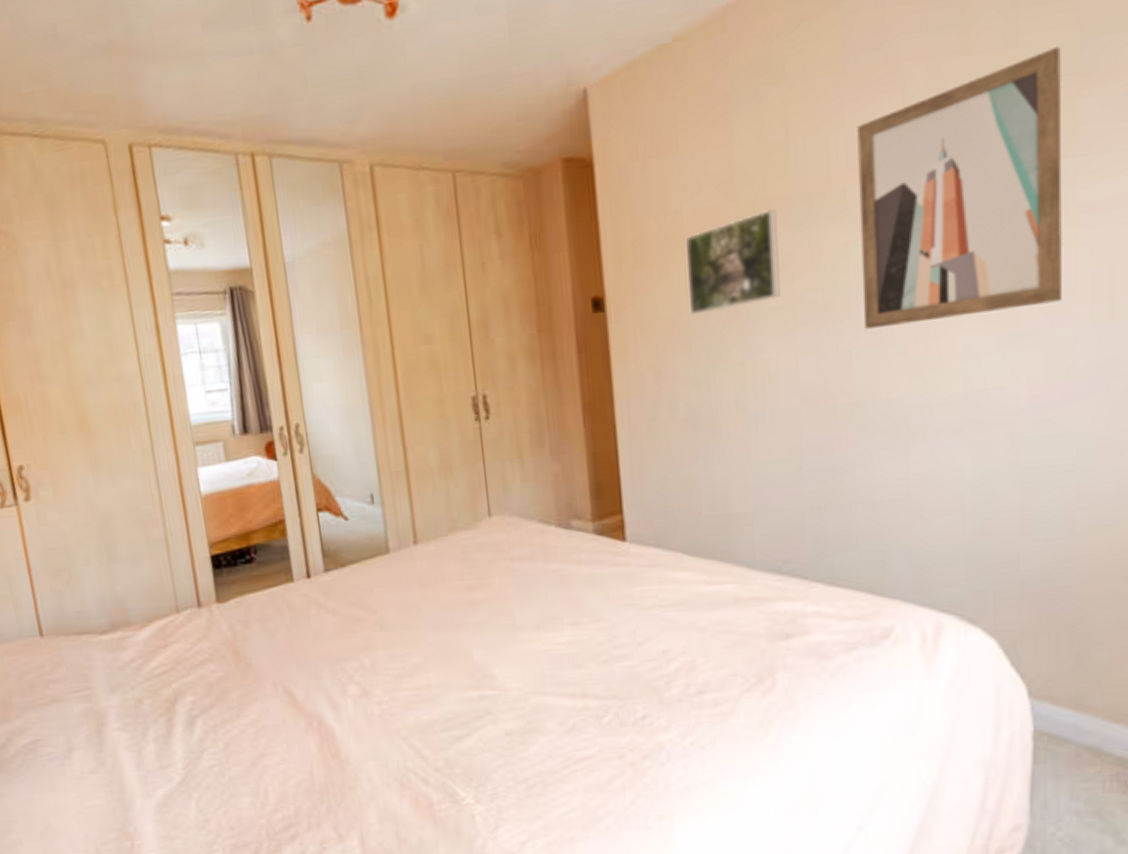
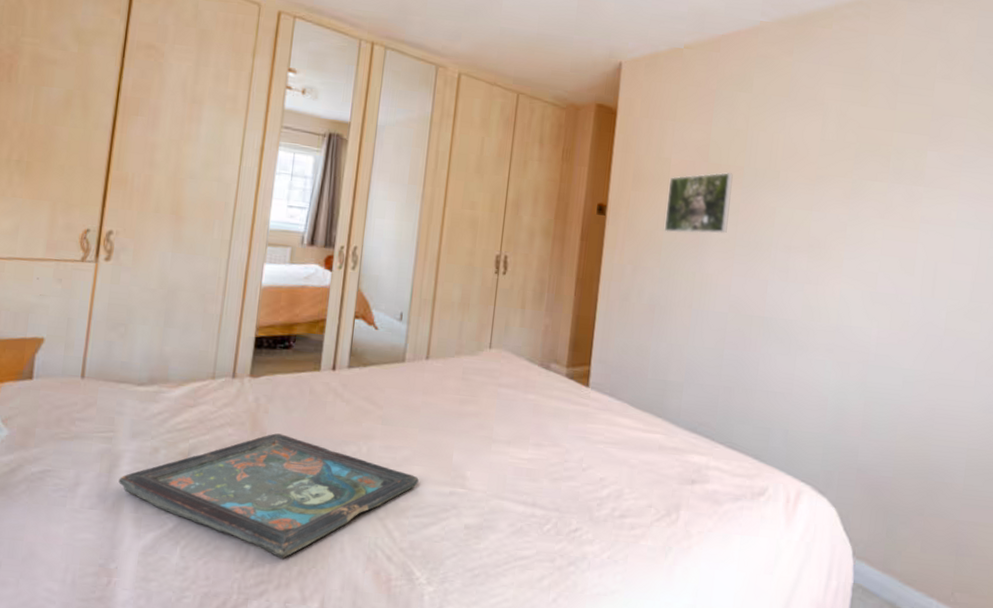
decorative tray: none [110,661,439,797] -> present [118,433,419,559]
wall art: present [857,46,1062,330] -> none [779,115,920,278]

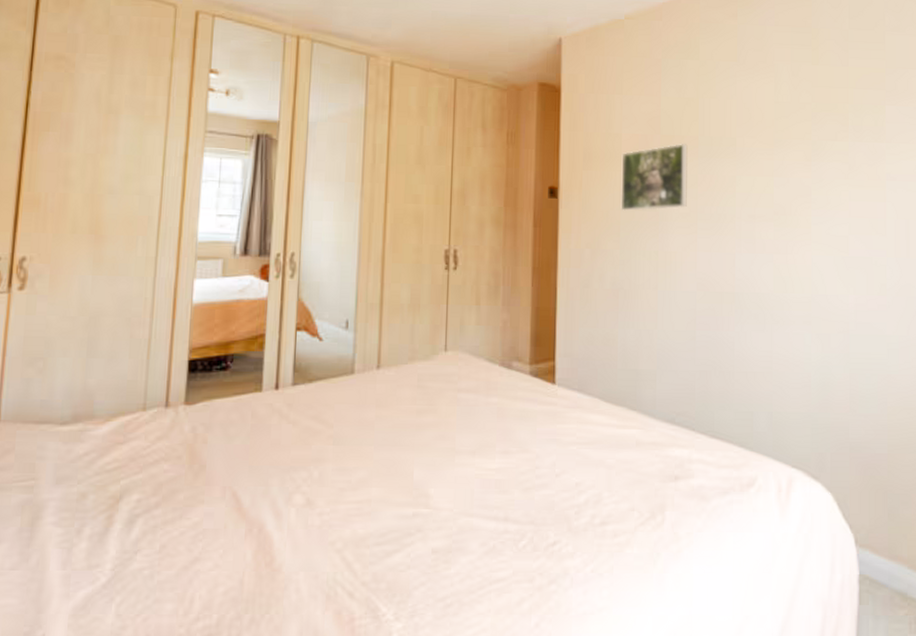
decorative tray: present [118,433,419,559] -> none [43,465,378,606]

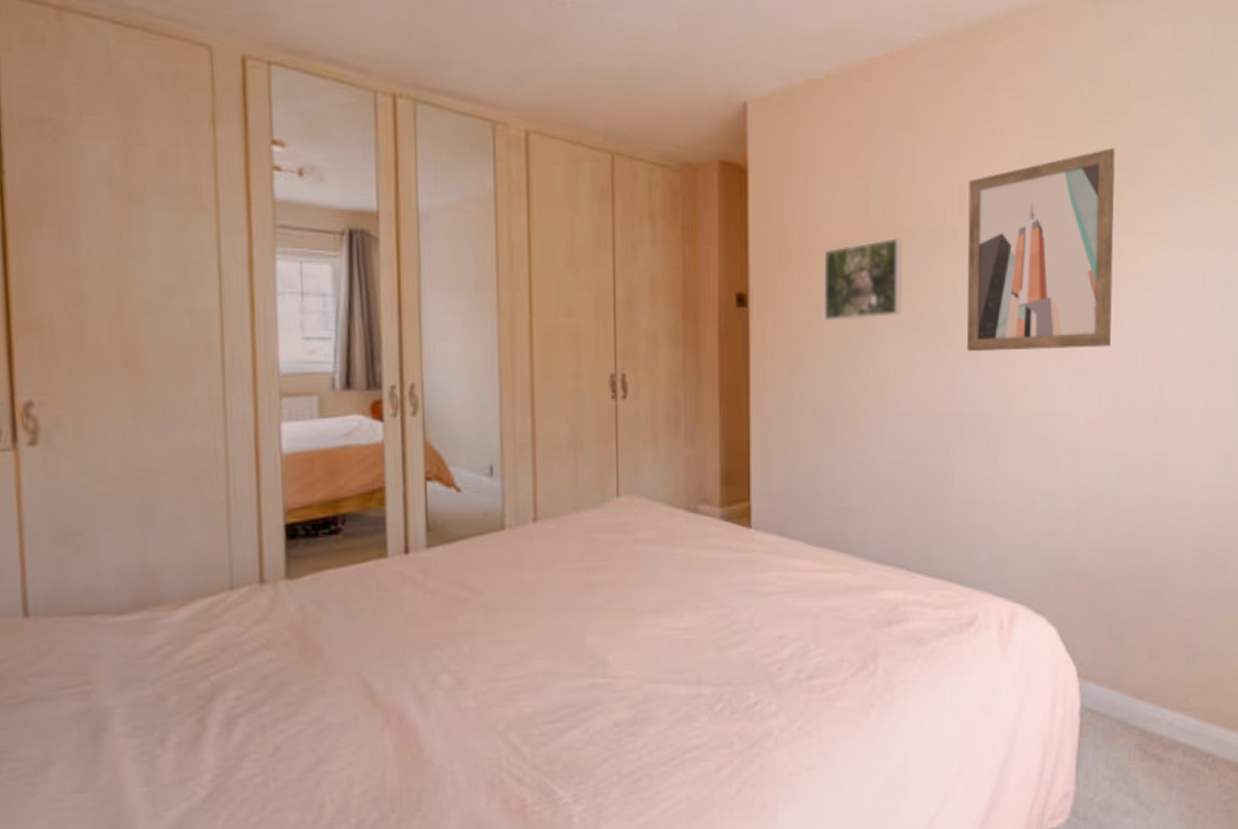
wall art: none [744,70,876,240] -> present [966,147,1115,352]

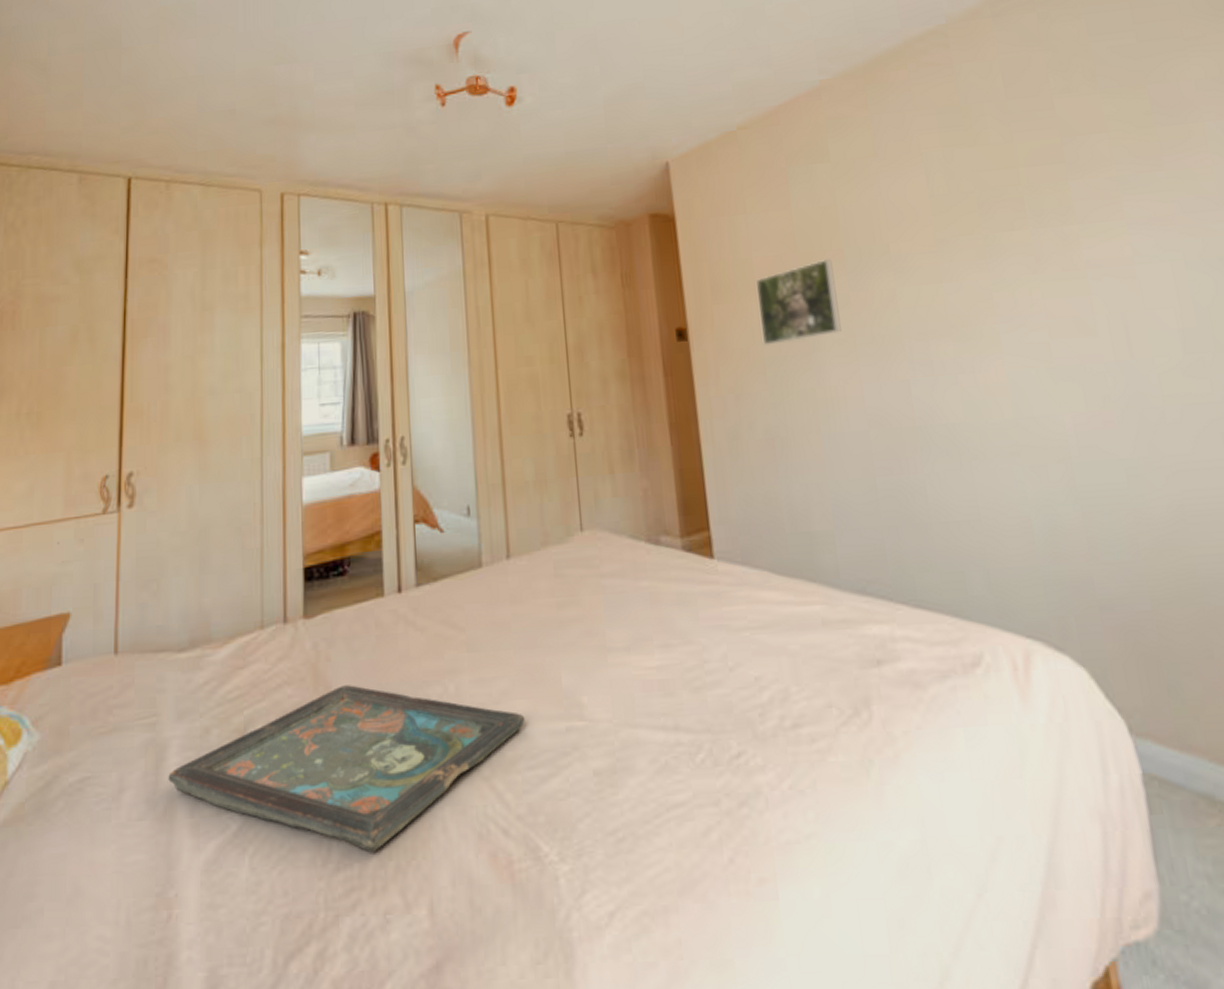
decorative tray: none [111,648,545,808] -> present [168,685,525,853]
wall art: present [966,147,1115,352] -> none [892,142,1086,362]

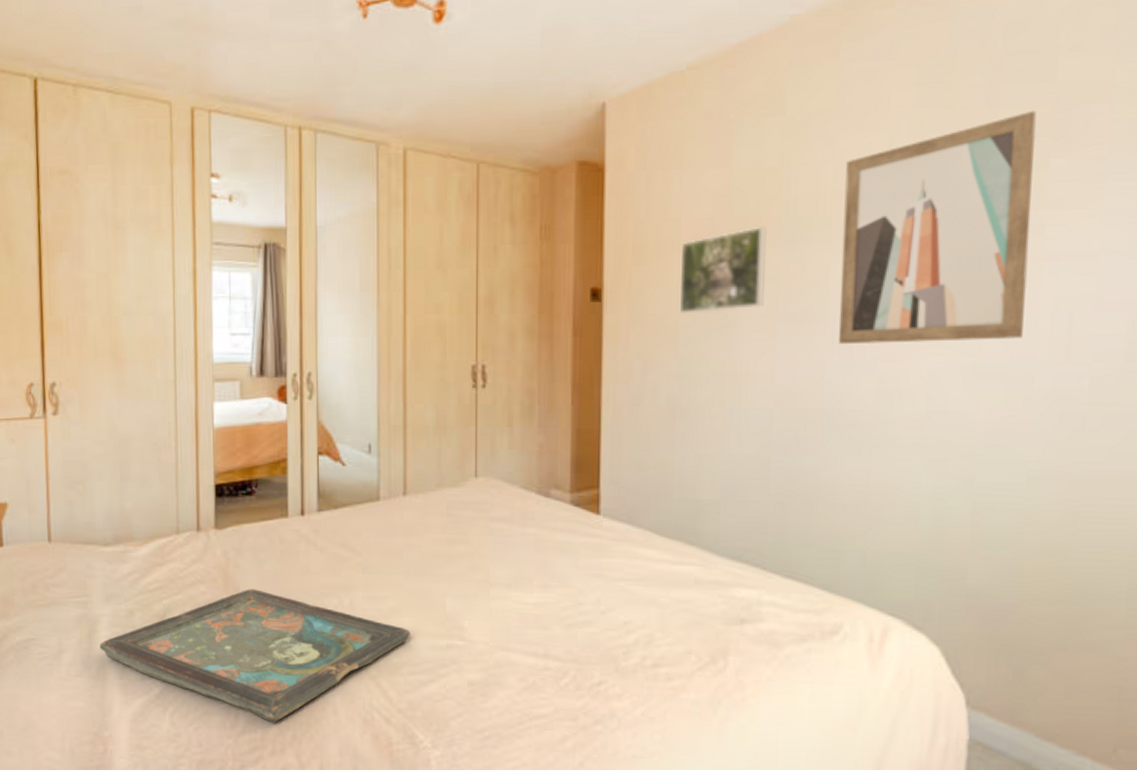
wall art: none [892,142,1086,362] -> present [838,110,1037,345]

